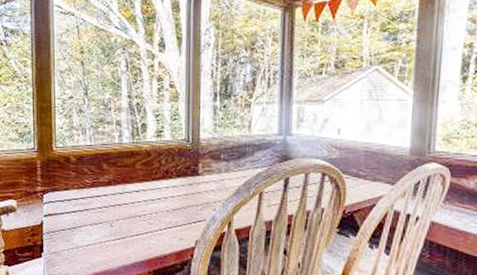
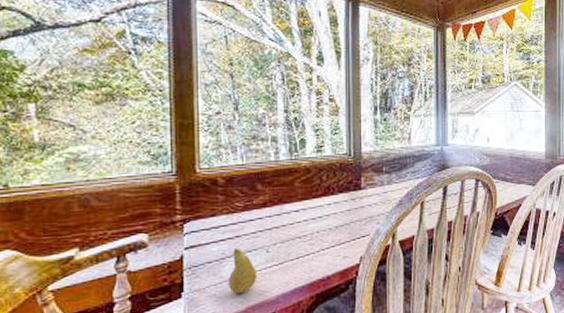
fruit: none [78,220,103,261] -> present [227,249,258,294]

